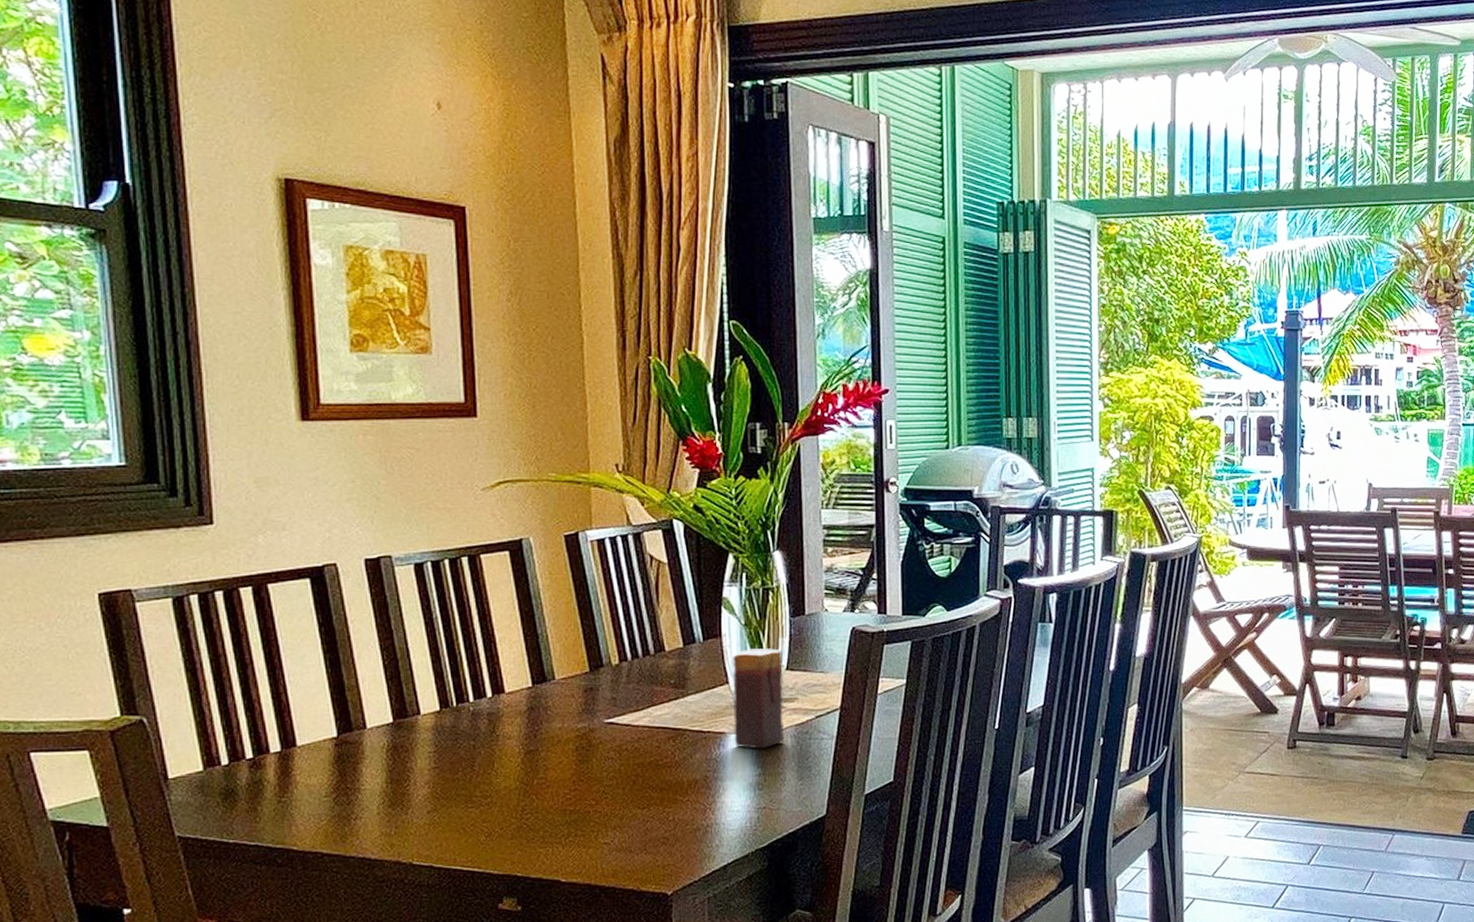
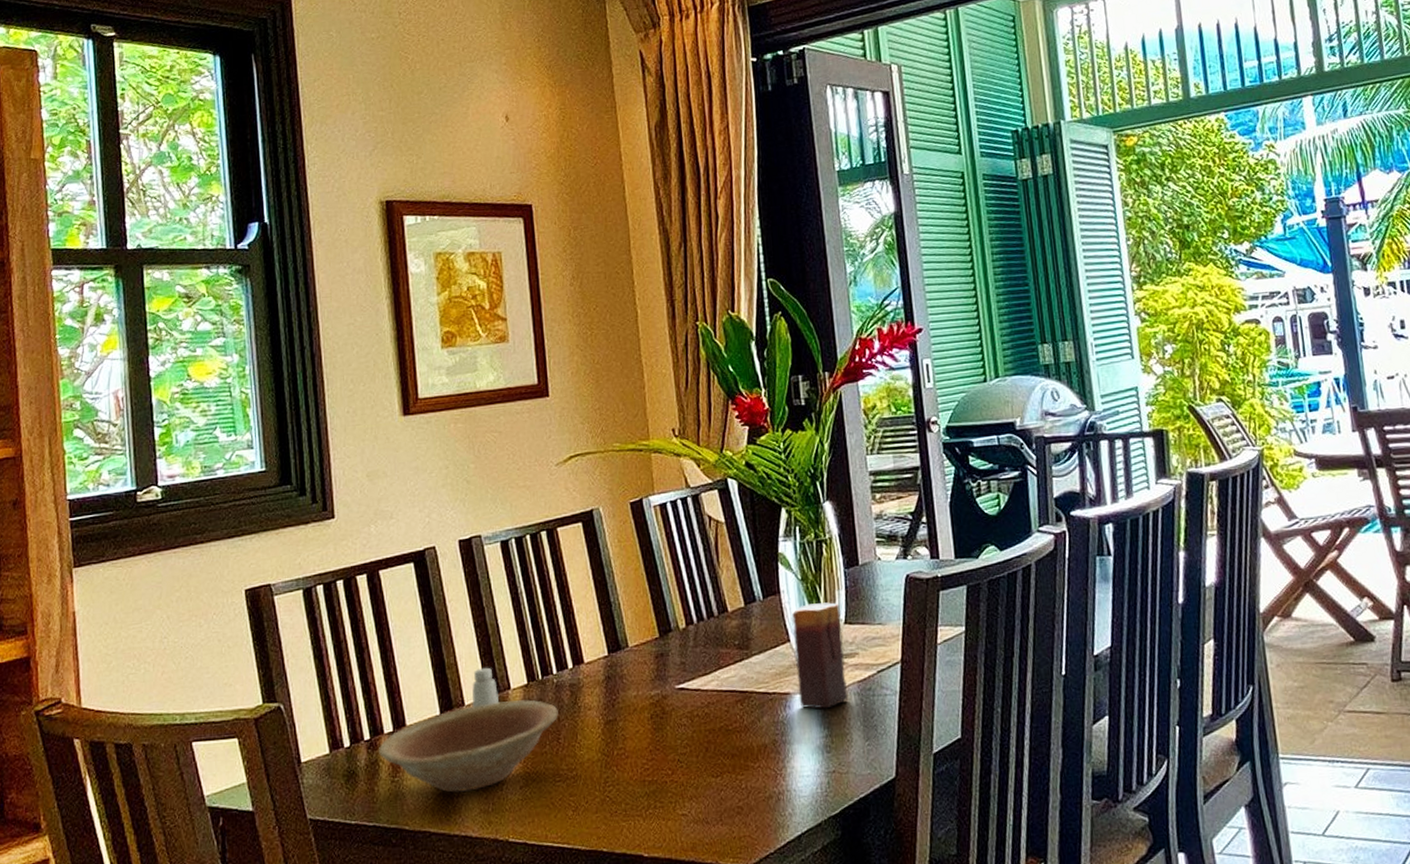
bowl: none [262,726,474,815] -> present [378,700,558,793]
saltshaker: none [375,691,407,731] -> present [472,667,500,707]

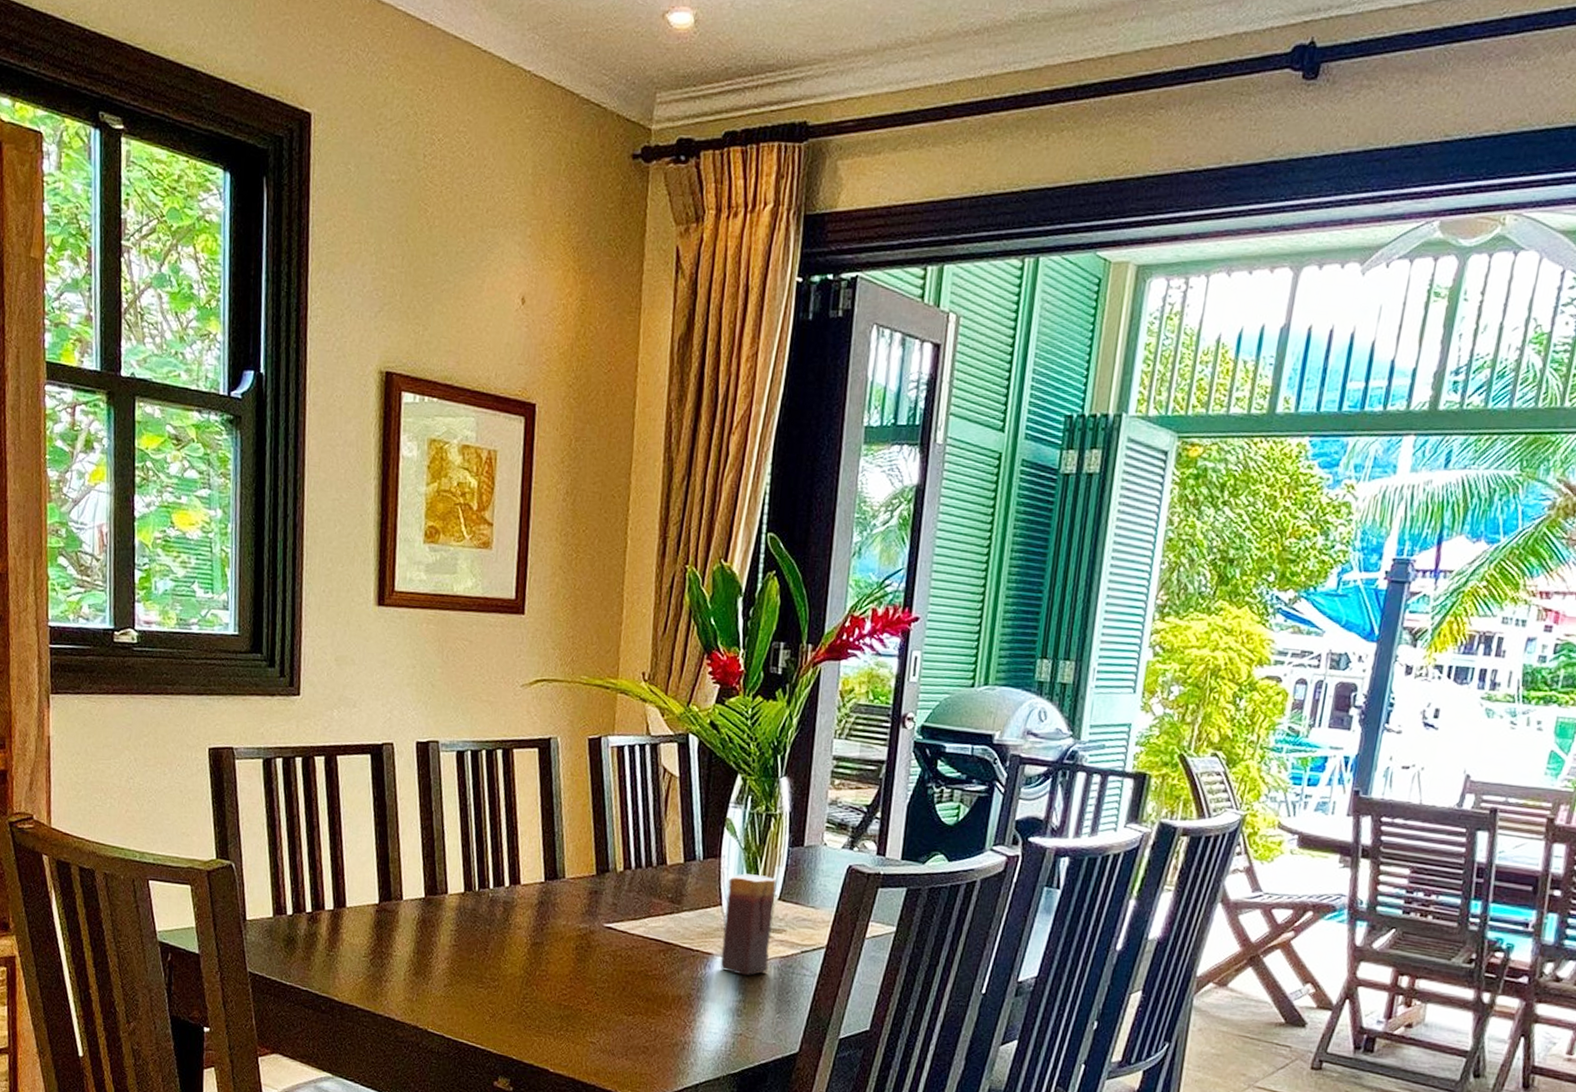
bowl: present [378,700,558,793] -> none [317,902,490,980]
saltshaker: present [472,667,500,707] -> none [409,868,436,905]

